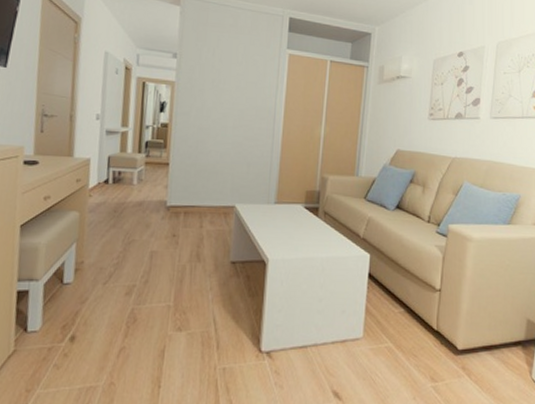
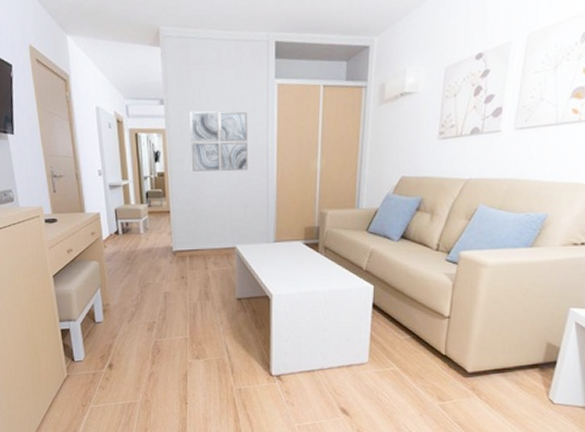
wall art: none [198,67,259,131] -> present [189,111,248,172]

